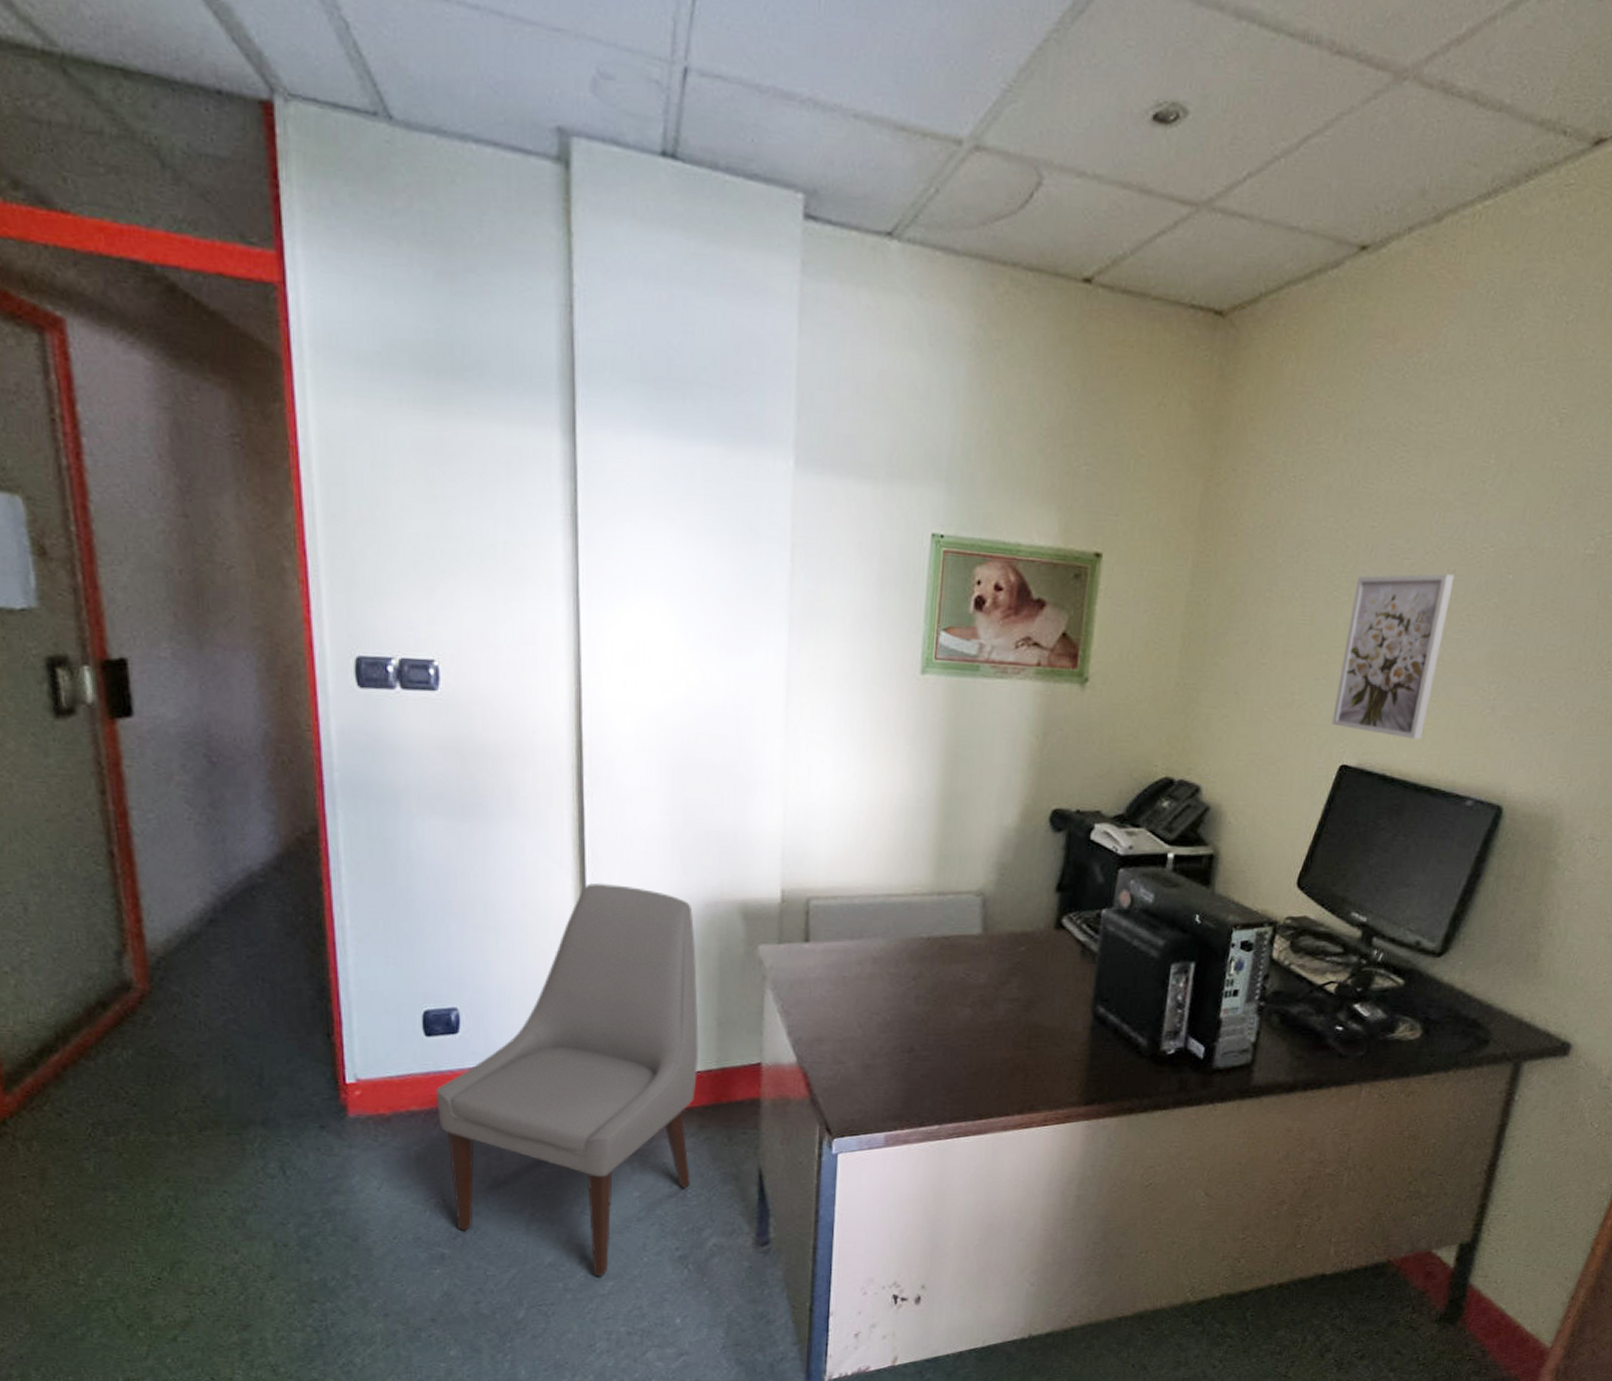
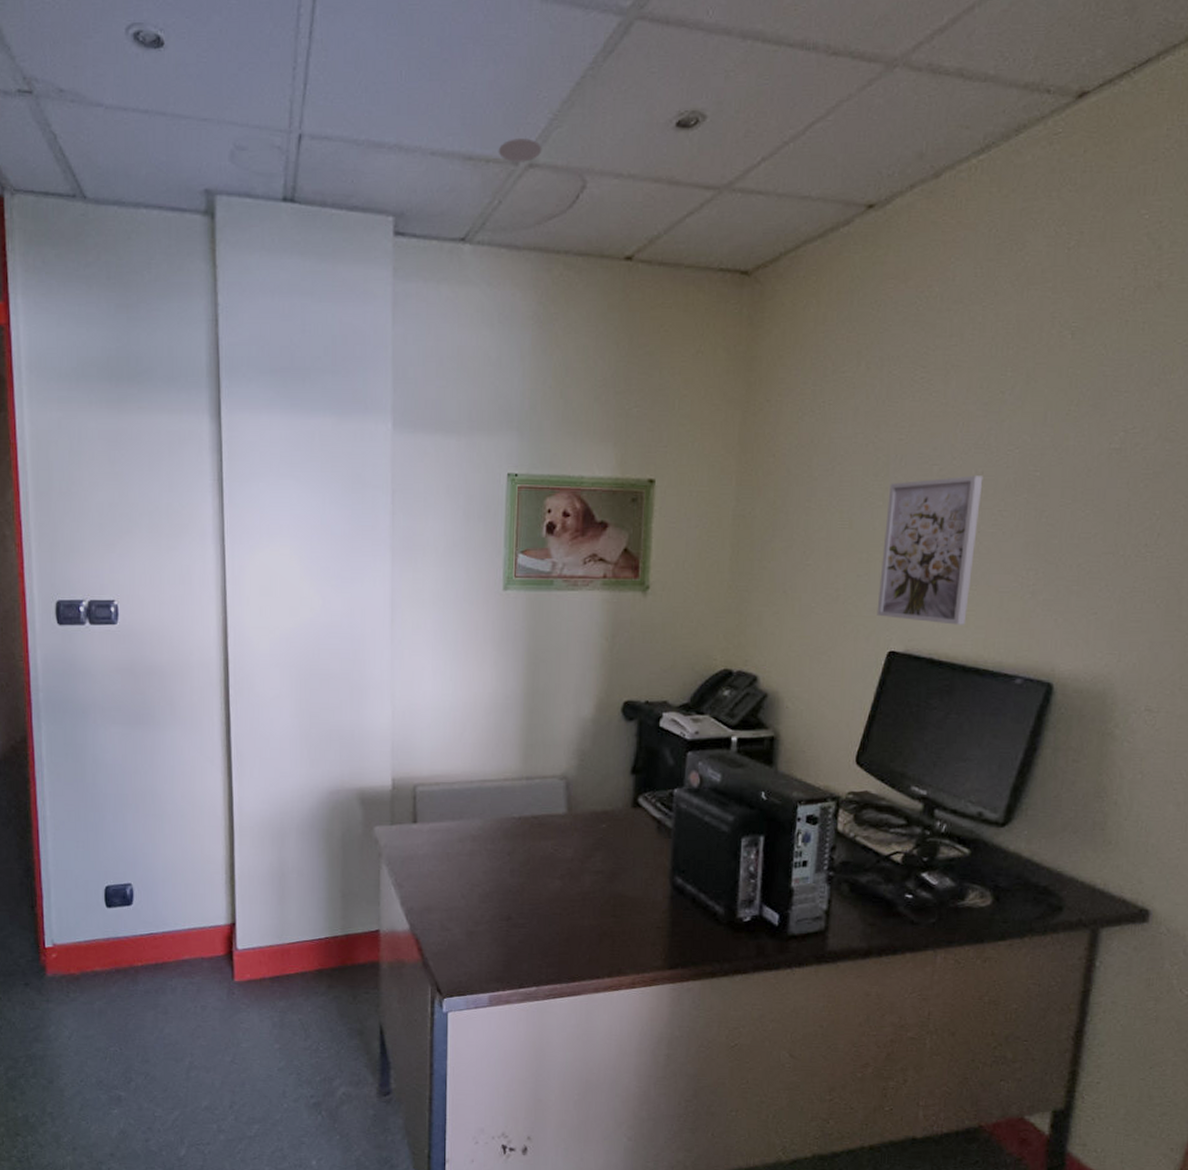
chair: present [436,882,699,1277] -> none [115,776,327,1121]
smoke detector: none [937,108,992,143] -> present [498,137,542,162]

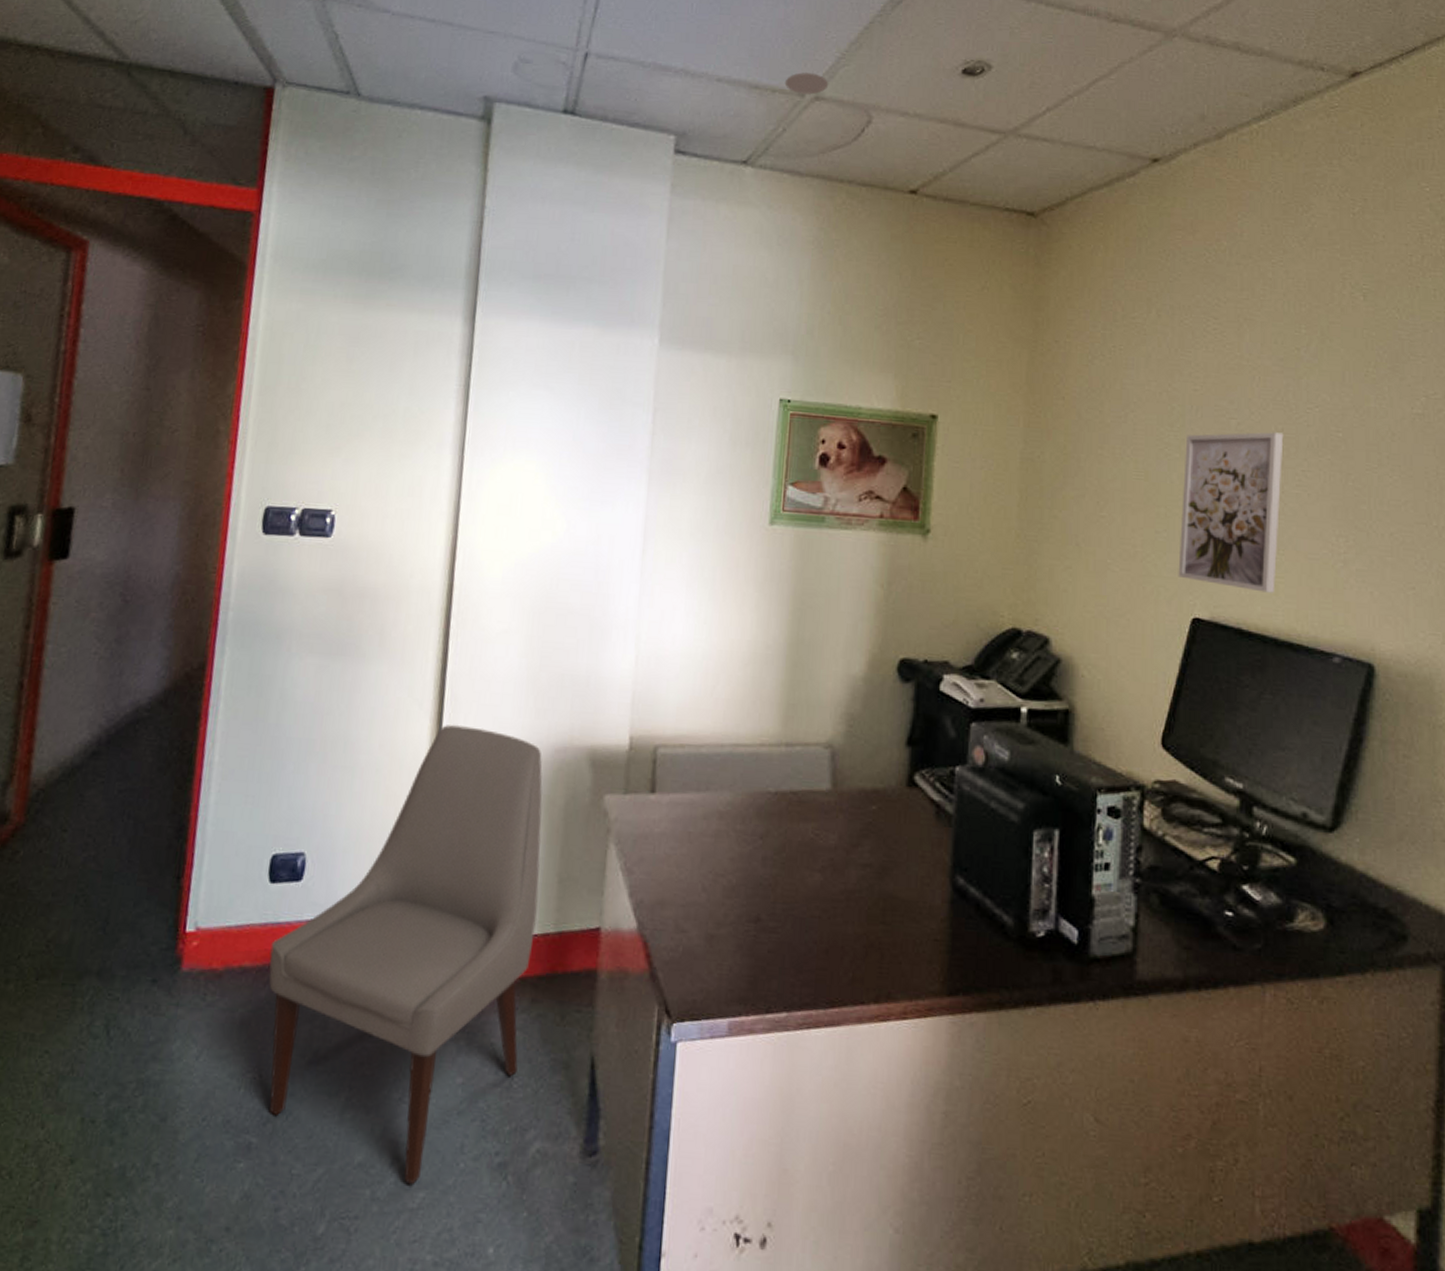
chair: none [115,776,327,1121] -> present [269,724,543,1186]

